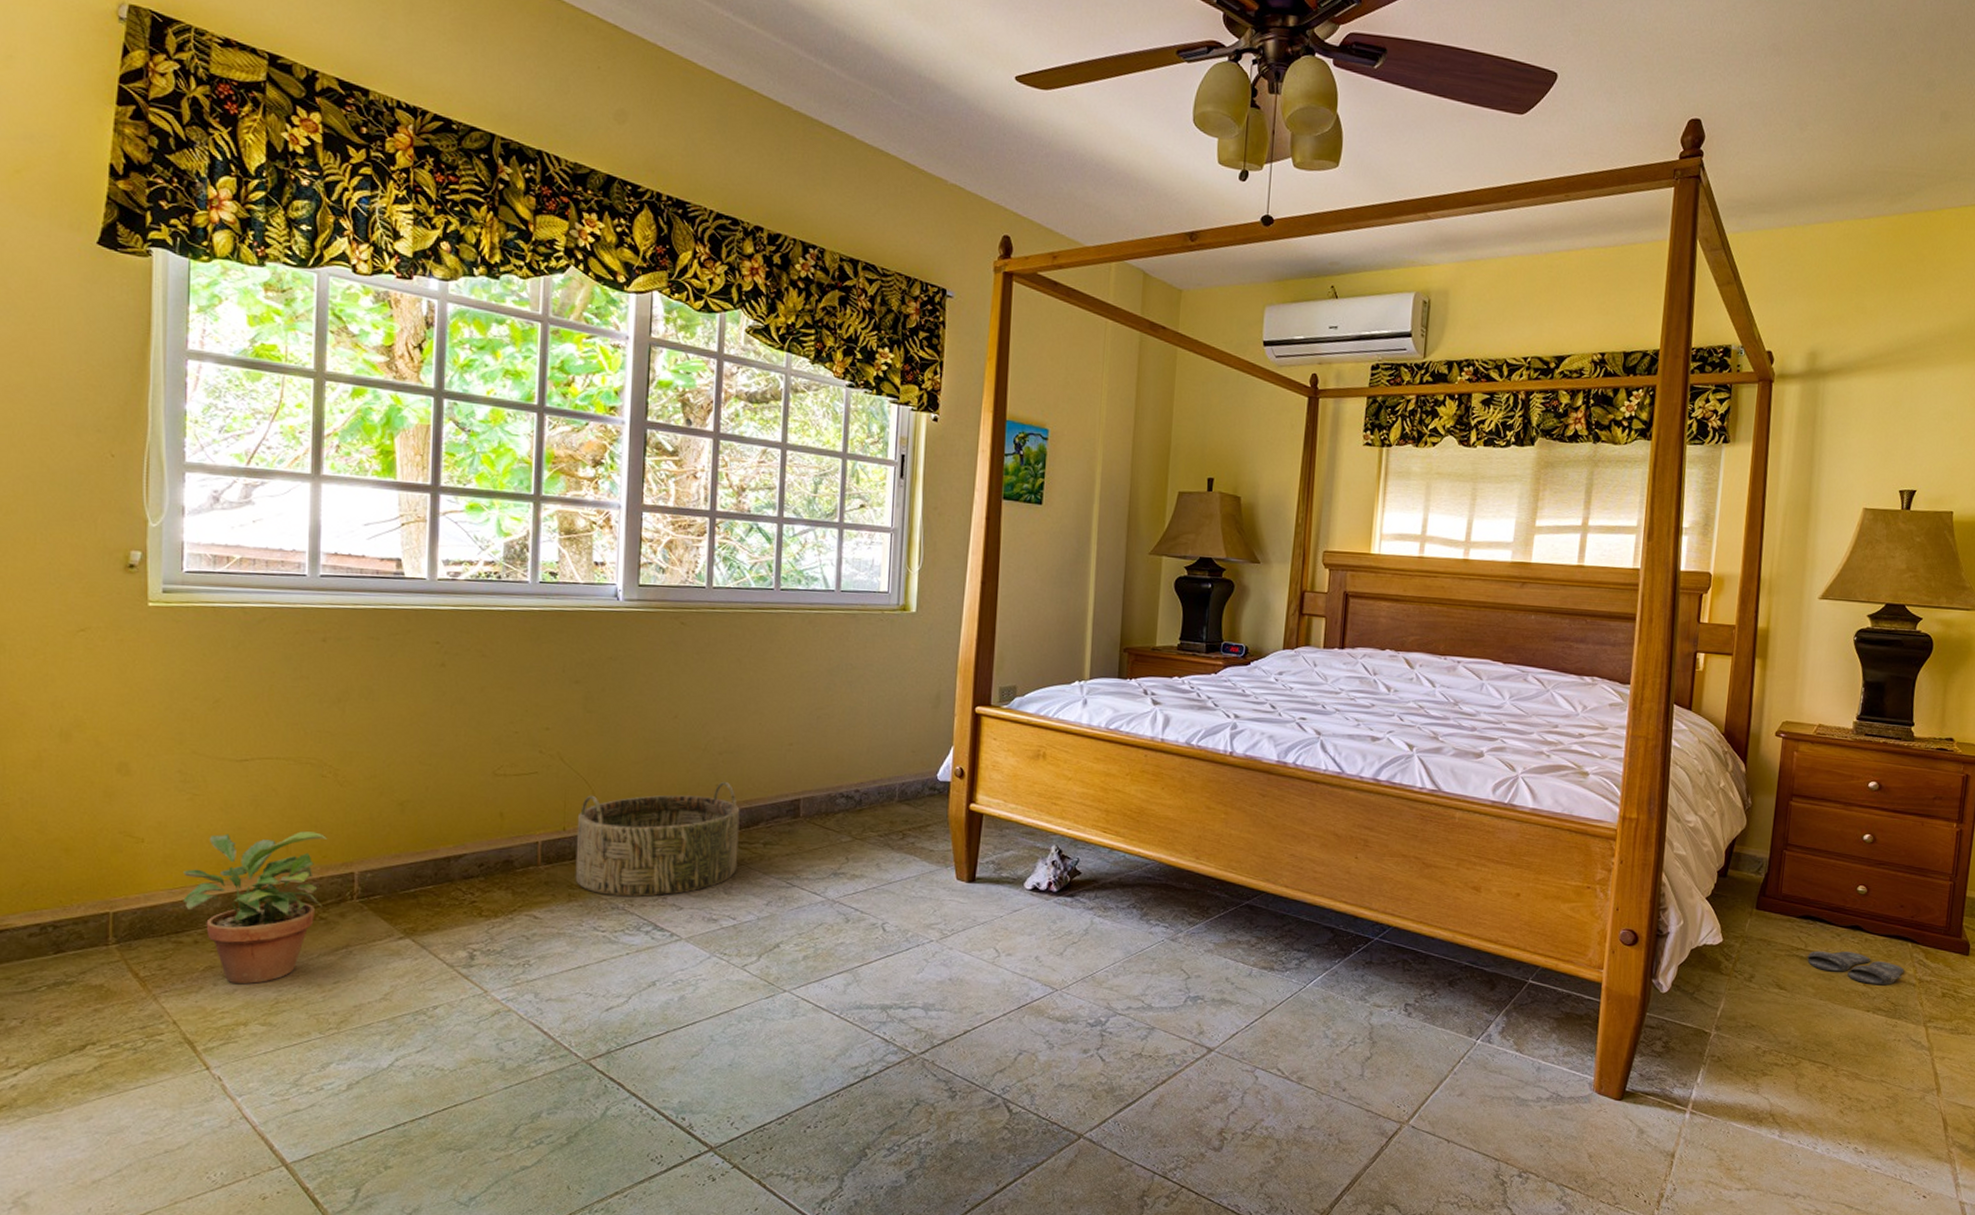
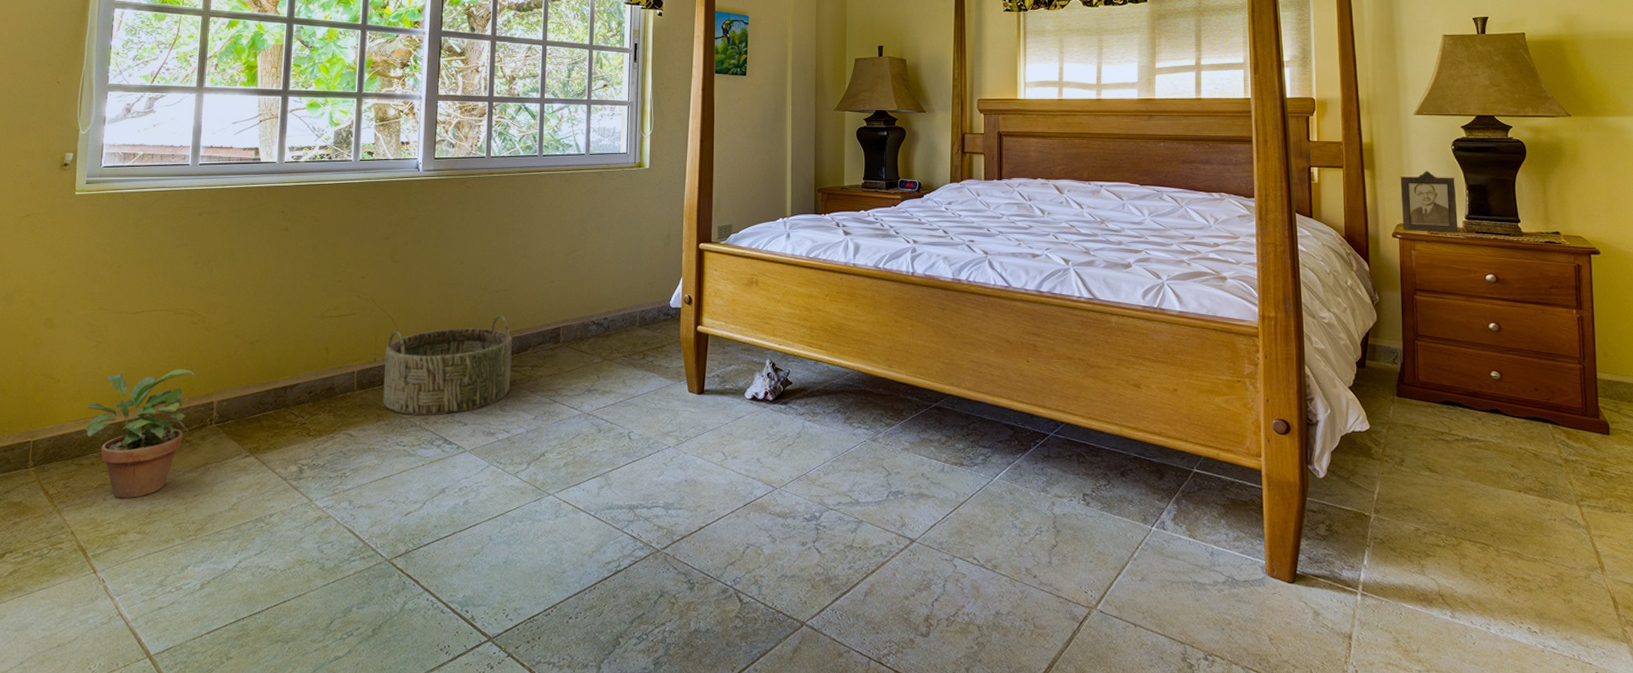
photo frame: none [1788,664,1852,734] -> present [1400,171,1458,233]
slippers: present [1807,950,1905,986] -> none [1453,434,1549,466]

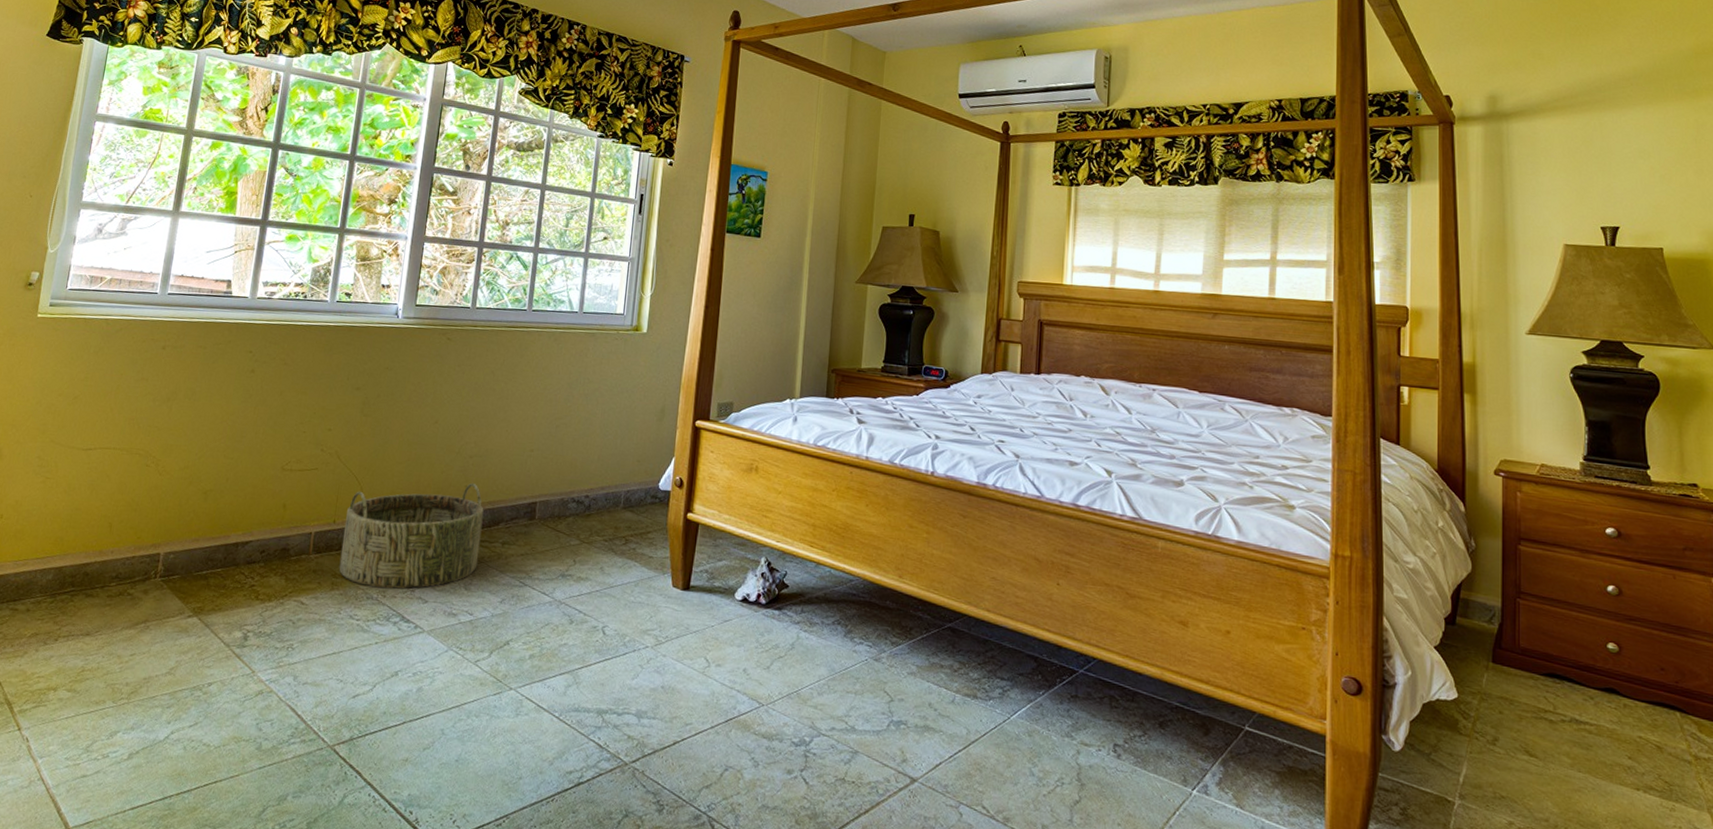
potted plant: present [85,369,195,499] -> none [24,513,144,652]
photo frame: present [1400,171,1458,233] -> none [1506,401,1574,475]

